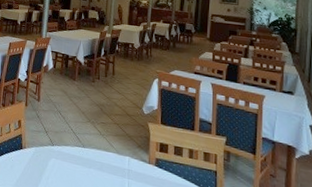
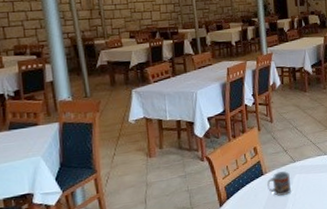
cup: none [24,150,47,176] -> present [267,171,291,196]

